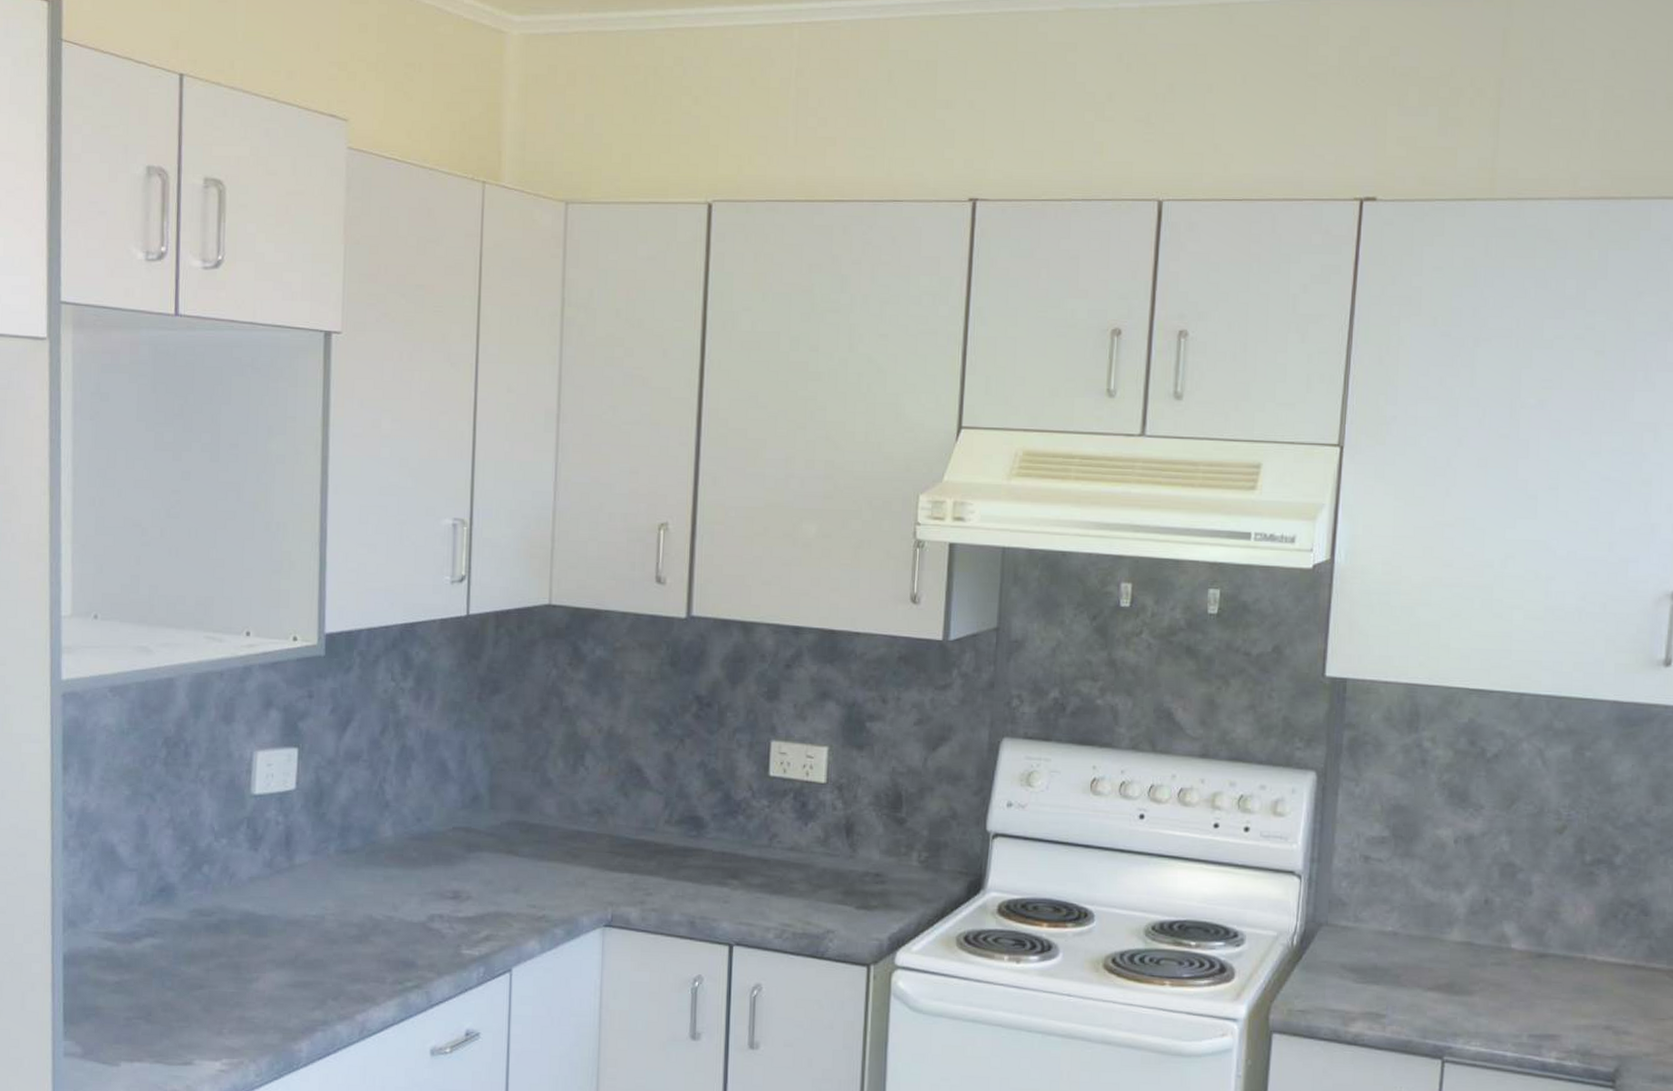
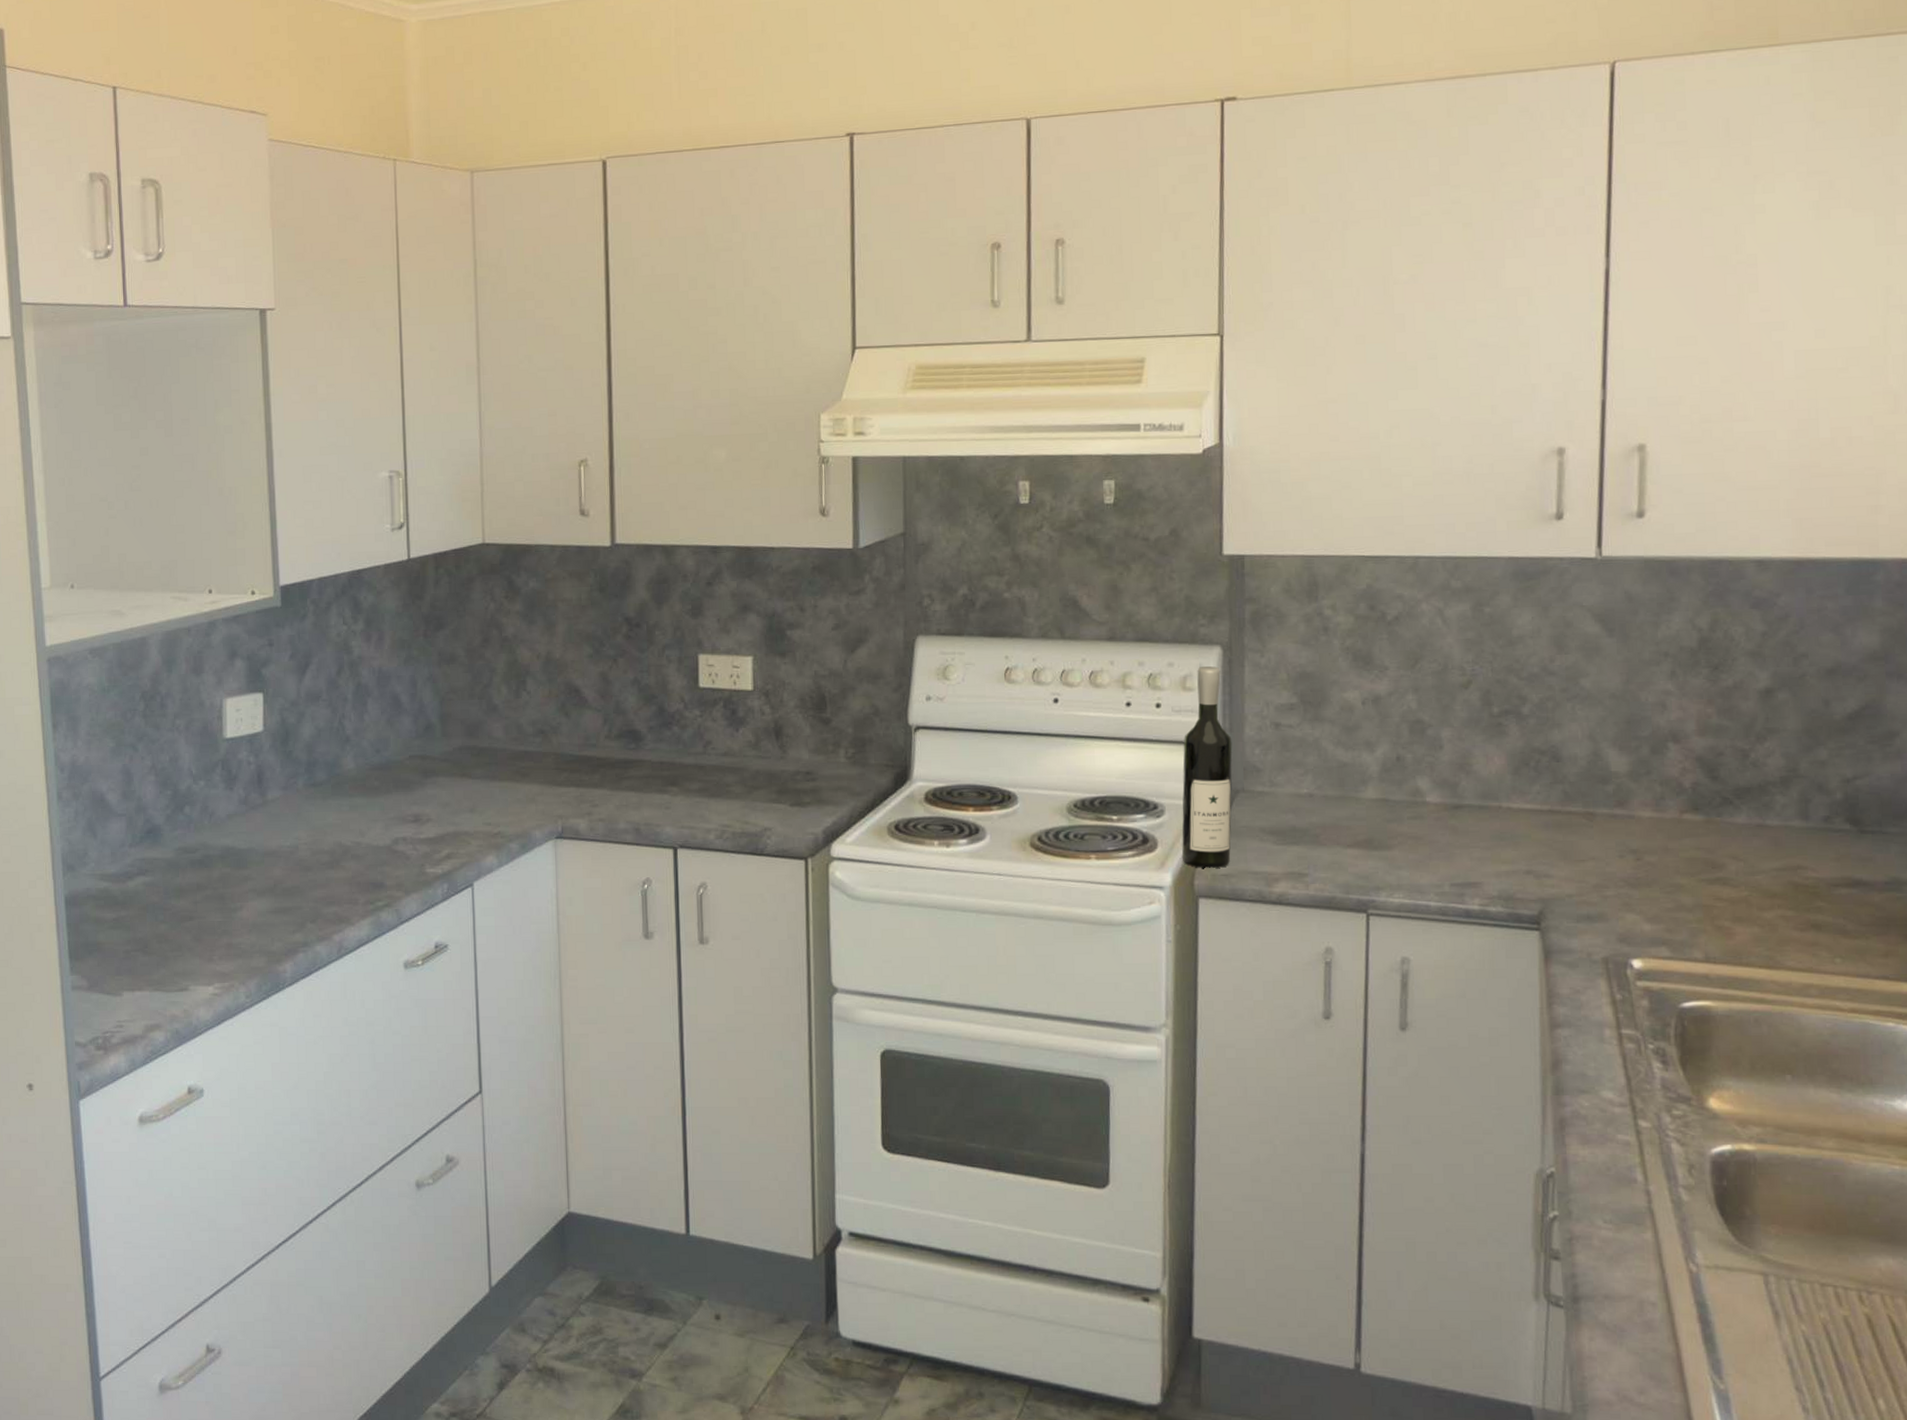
bottle: none [1258,792,1320,1003] -> present [1181,666,1233,868]

